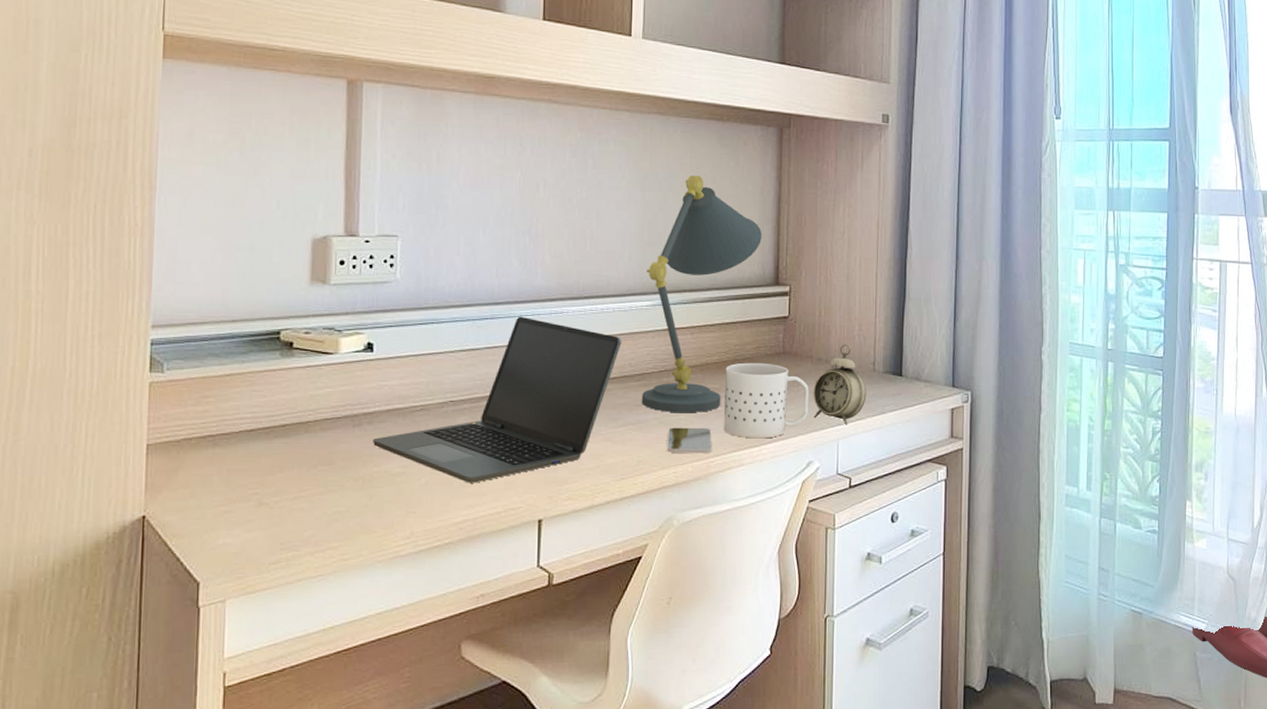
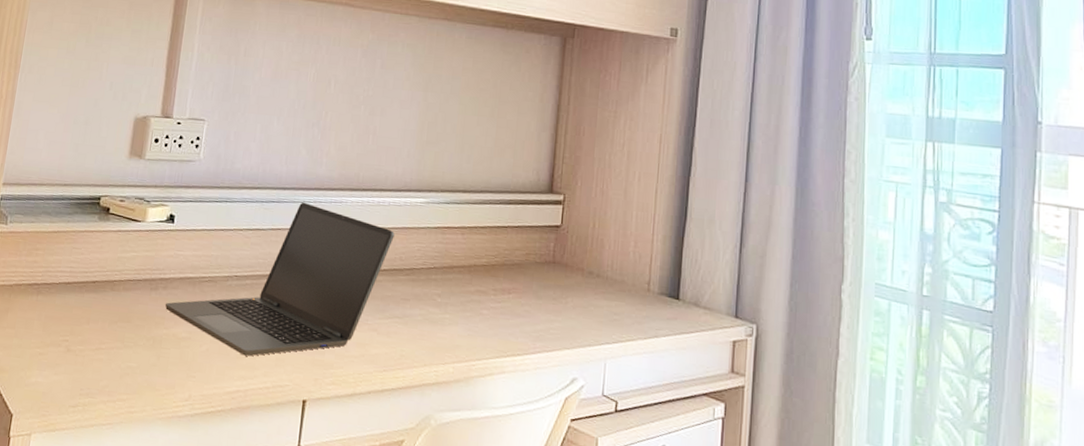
desk lamp: present [642,176,762,412] -> none [409,80,539,314]
smartphone: present [667,427,713,454] -> none [429,325,475,357]
mug: present [723,362,810,439] -> none [487,268,578,349]
alarm clock: present [813,344,867,425] -> none [581,259,640,345]

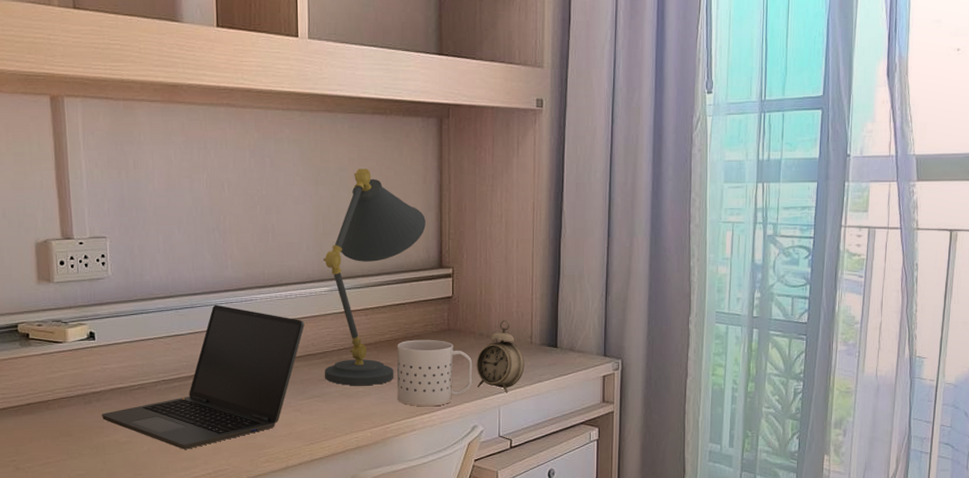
desk lamp: none [409,80,539,314] -> present [323,169,426,385]
mug: none [487,268,578,349] -> present [396,339,473,407]
alarm clock: none [581,259,640,345] -> present [476,320,525,393]

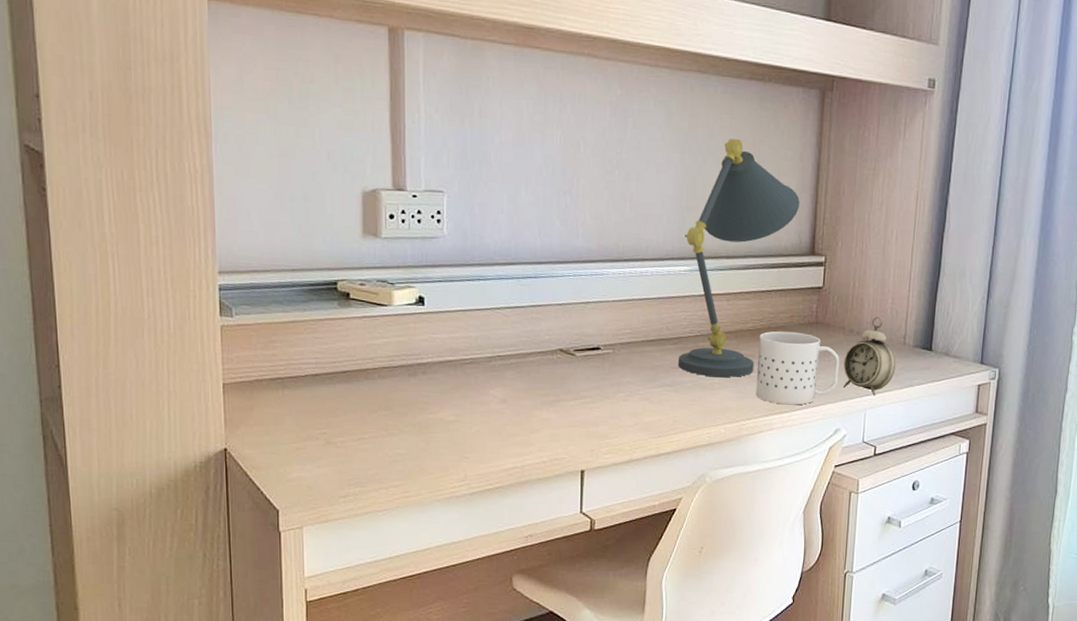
laptop: present [101,304,305,449] -> none [426,276,660,434]

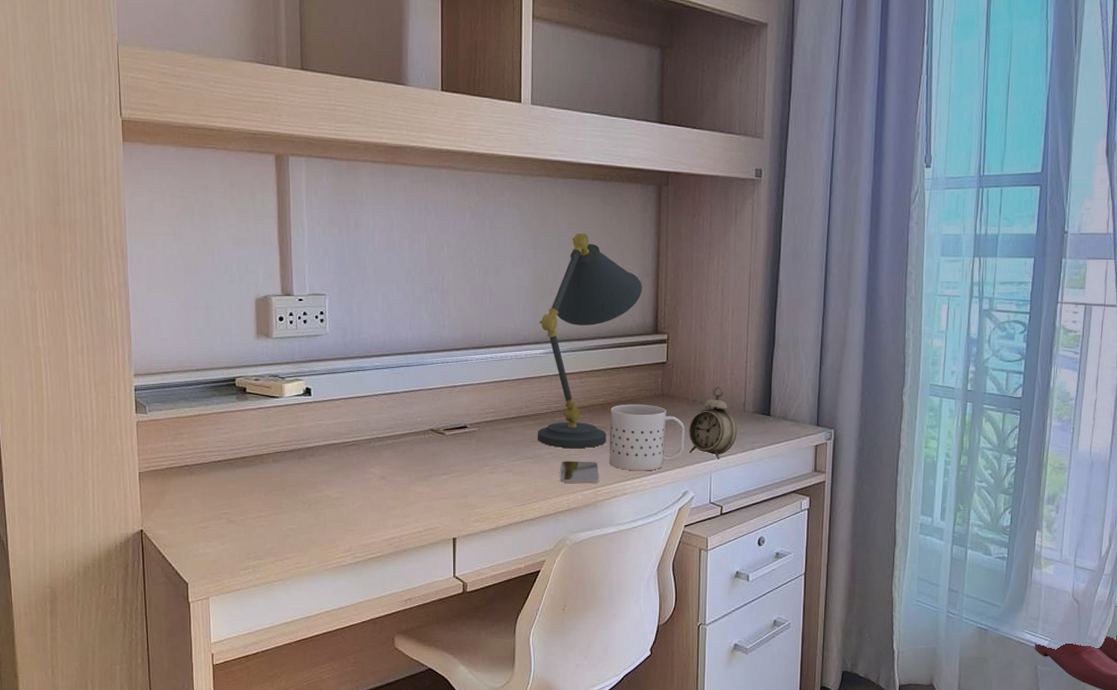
smartphone: none [701,390,745,417] -> present [560,461,600,484]

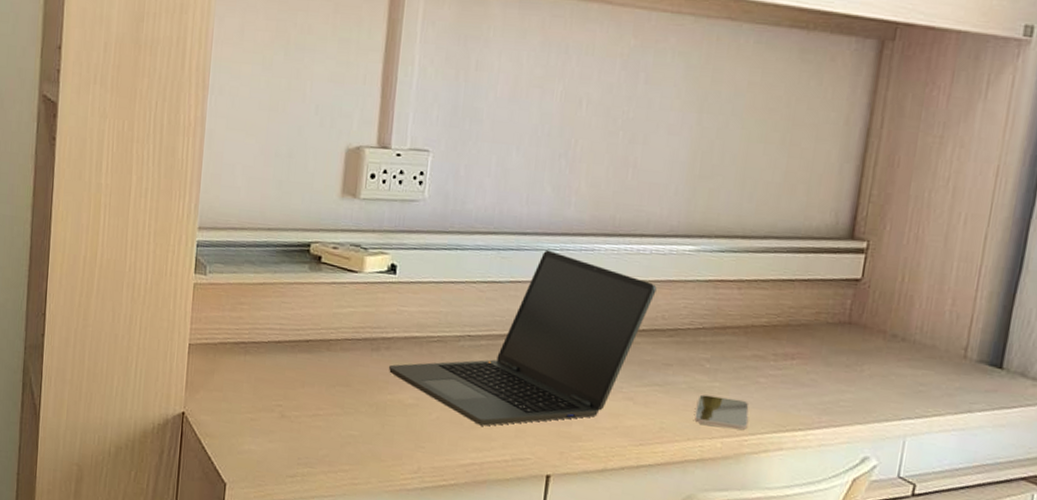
laptop: none [314,364,519,507] -> present [388,250,657,426]
desk lamp: present [538,233,642,448] -> none [672,97,841,382]
mug: present [609,404,685,471] -> none [763,329,877,423]
alarm clock: present [689,387,737,460] -> none [878,320,952,420]

